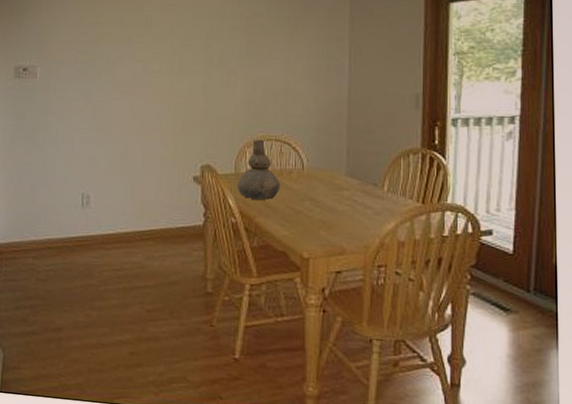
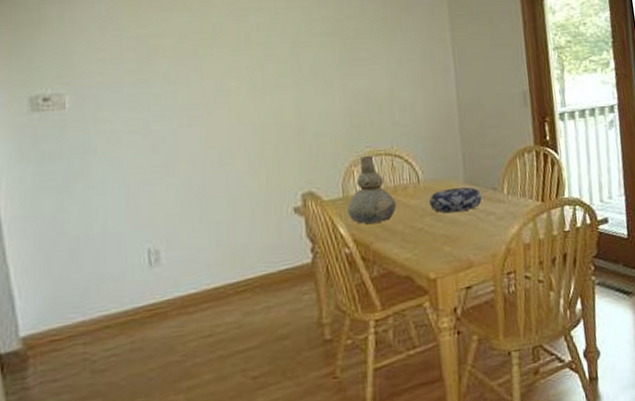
decorative bowl: none [311,179,361,202] -> present [429,187,482,213]

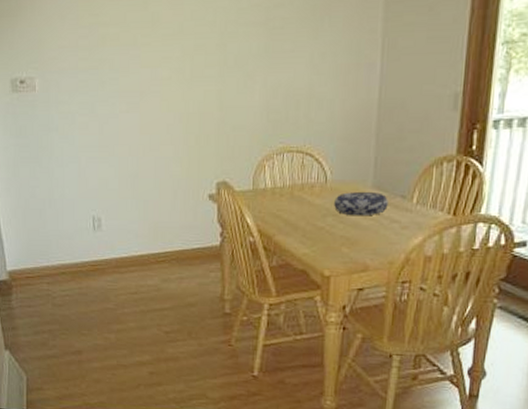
vase: present [346,156,397,224] -> none [254,152,302,218]

